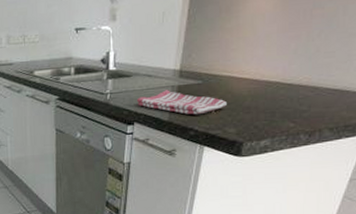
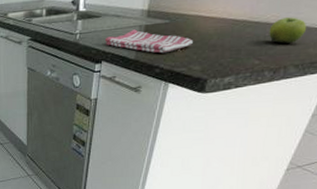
fruit: none [302,79,338,106] -> present [269,17,306,43]

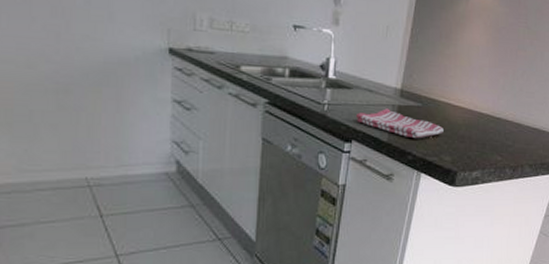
fruit: present [269,17,306,43] -> none [508,117,536,142]

